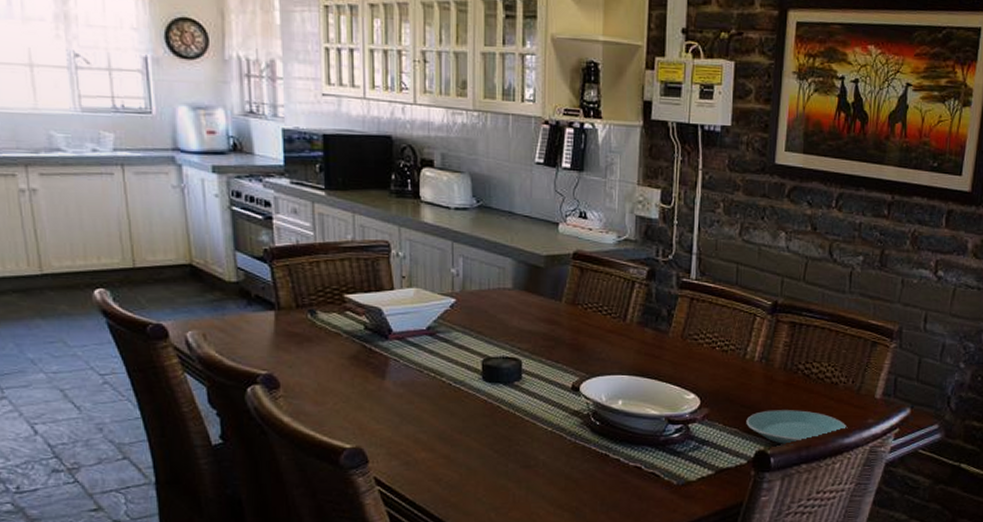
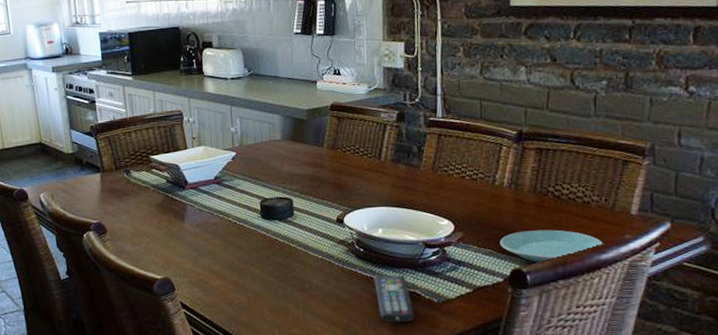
remote control: none [609,452,652,506] -> present [374,274,415,323]

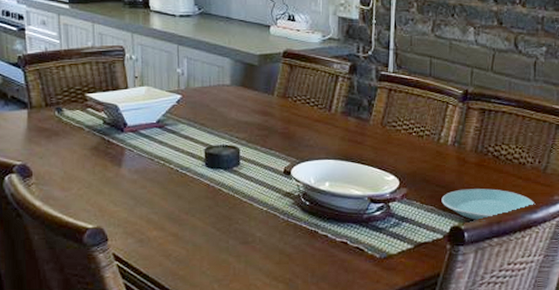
remote control: present [374,274,415,323] -> none [318,228,357,278]

